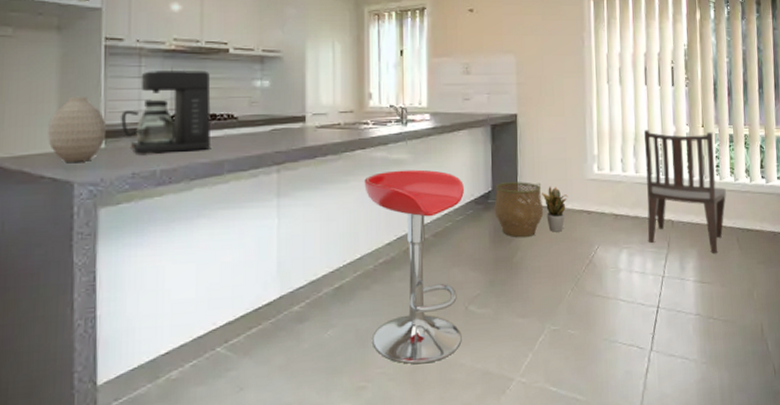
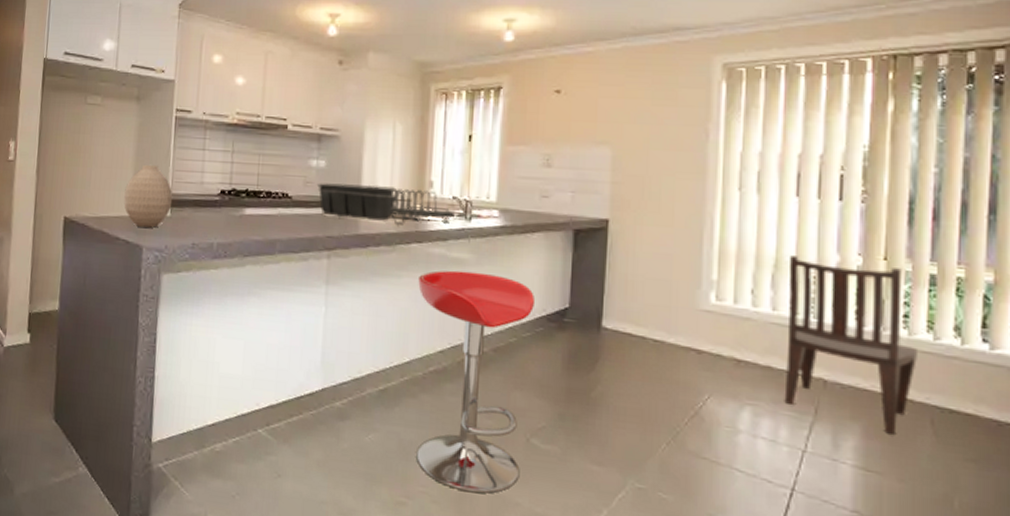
coffee maker: present [121,70,211,154] -> none [185,144,268,227]
dish rack: none [263,101,394,136] -> present [318,183,456,226]
basket: present [494,182,544,238] -> none [570,300,636,370]
potted plant: present [542,186,568,232] -> none [635,312,671,370]

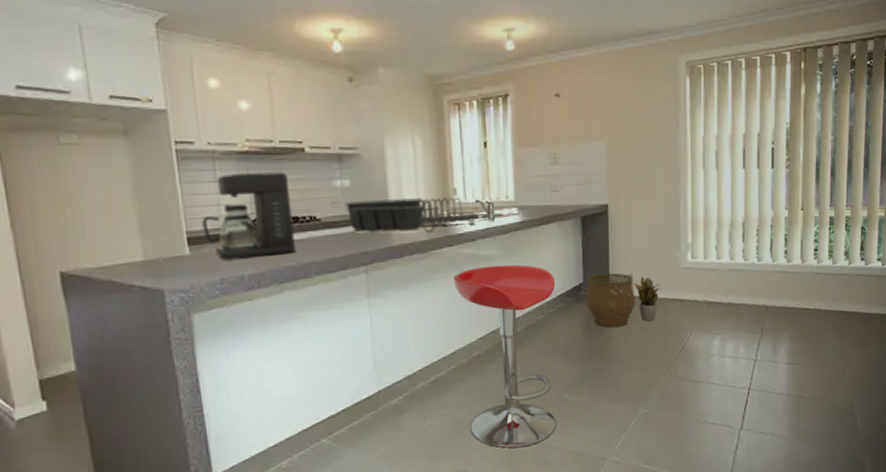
vase: present [124,164,173,228] -> none [130,203,190,271]
coffee maker: none [185,144,268,227] -> present [202,172,297,260]
basket: none [570,300,636,370] -> present [585,273,636,328]
potted plant: none [635,312,671,370] -> present [634,276,661,322]
dining chair: present [784,255,917,435] -> none [740,215,823,336]

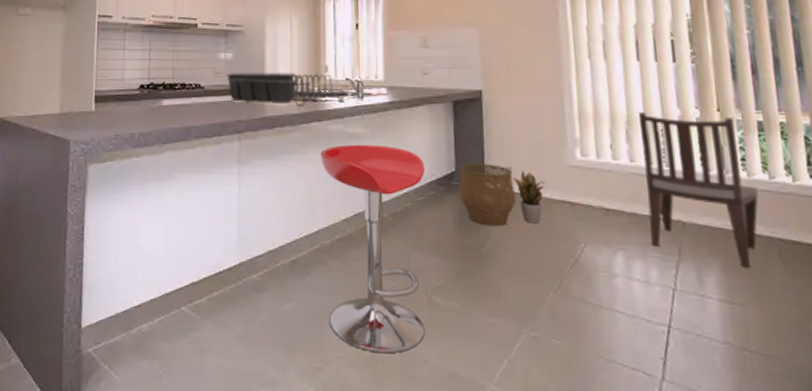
coffee maker: present [202,172,297,260] -> none [108,44,182,118]
dining chair: none [740,215,823,336] -> present [638,112,759,268]

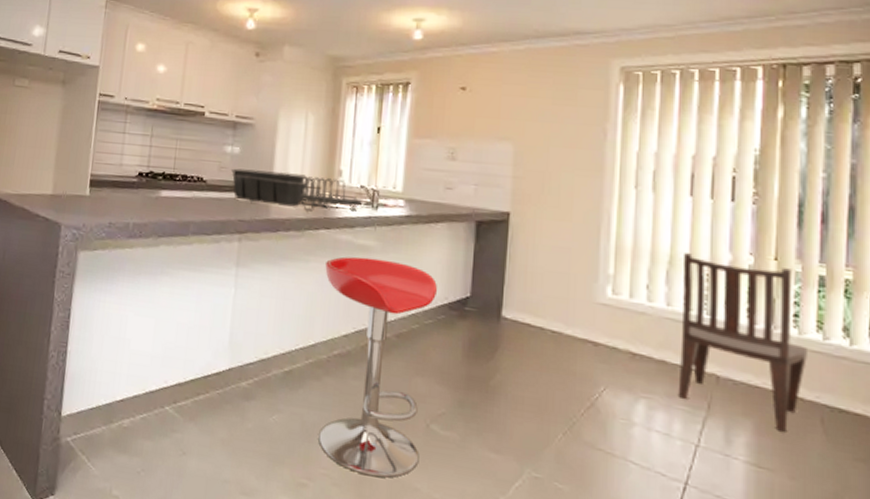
basket: present [458,163,517,227] -> none [471,289,535,359]
potted plant: present [513,171,545,224] -> none [534,303,569,361]

